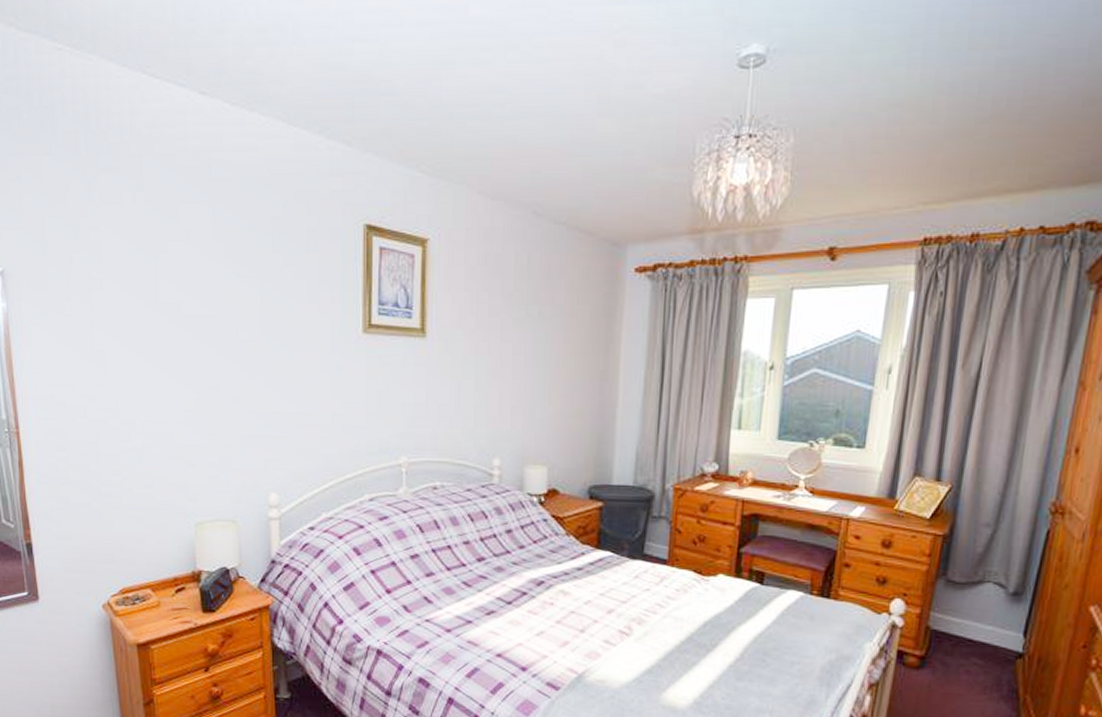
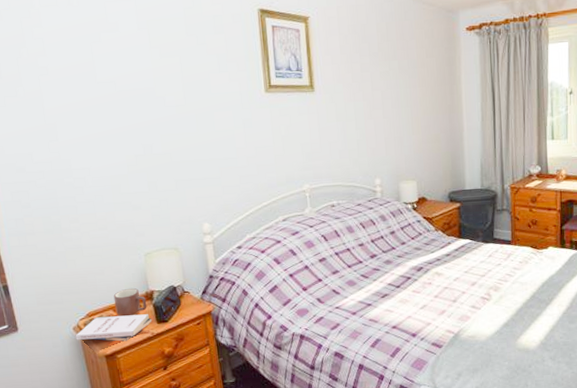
books: none [104,595,197,630] -> present [75,314,152,342]
mug: none [153,564,192,599] -> present [113,287,147,317]

